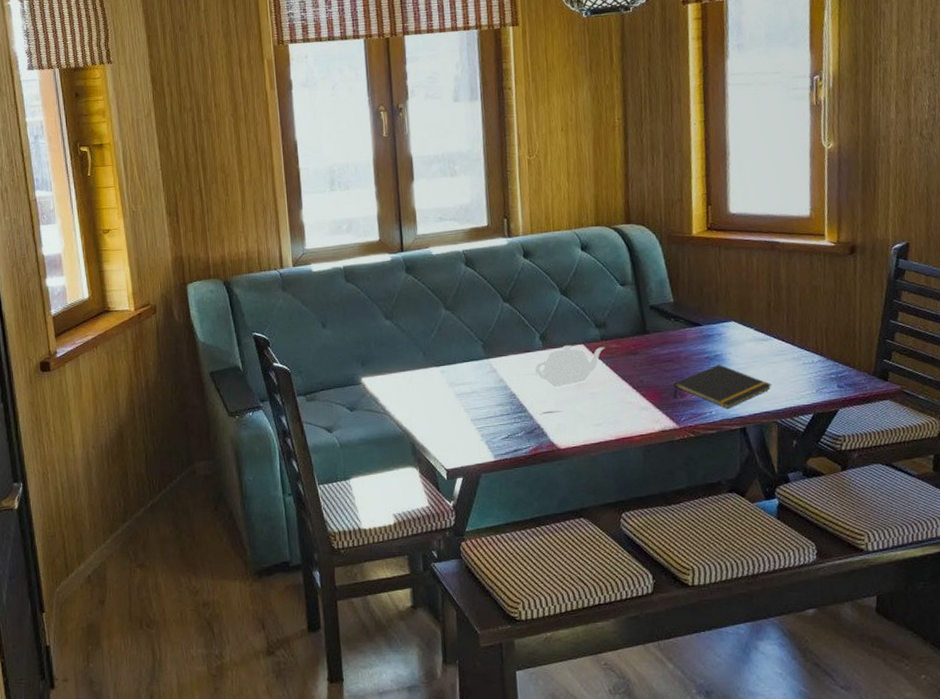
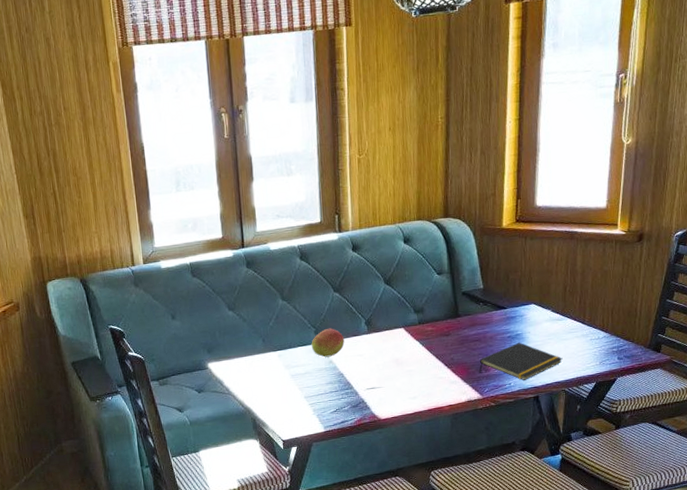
fruit: none [478,342,517,375] -> present [311,328,345,358]
teapot: present [536,345,605,388] -> none [361,329,422,367]

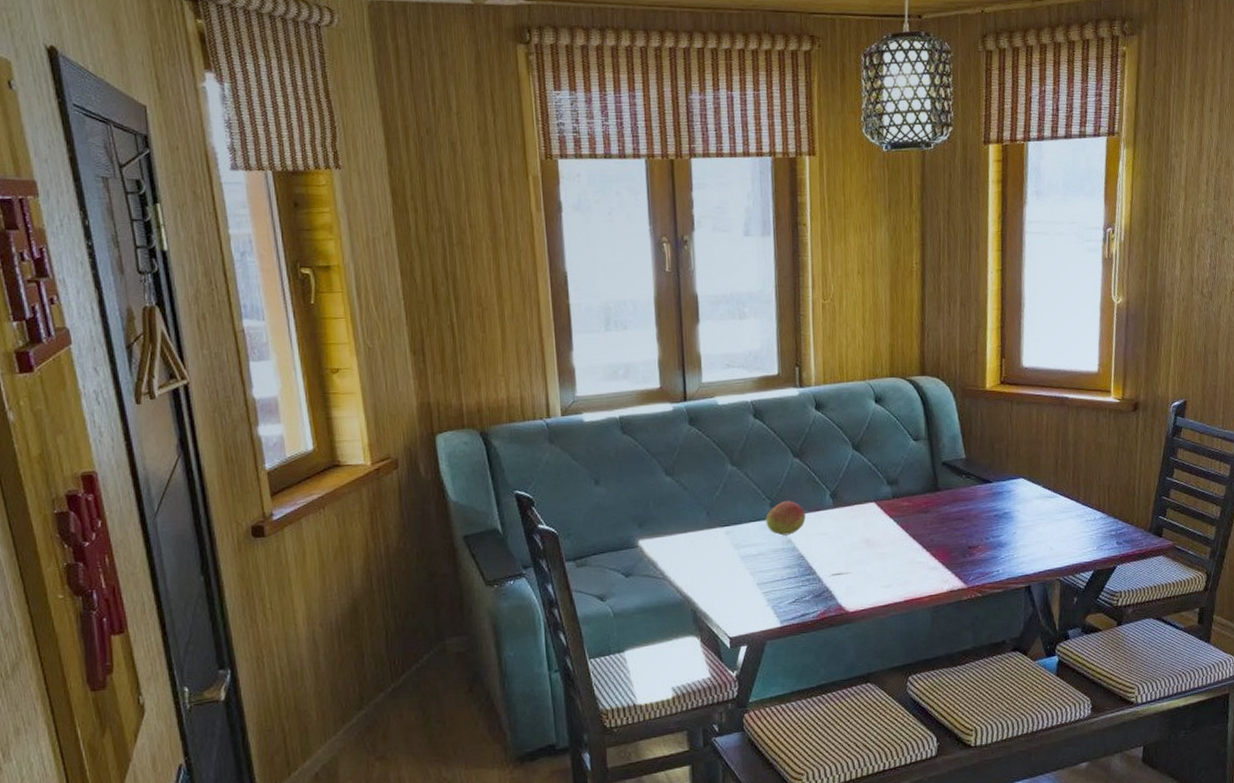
notepad: present [479,342,563,381] -> none [962,522,1056,568]

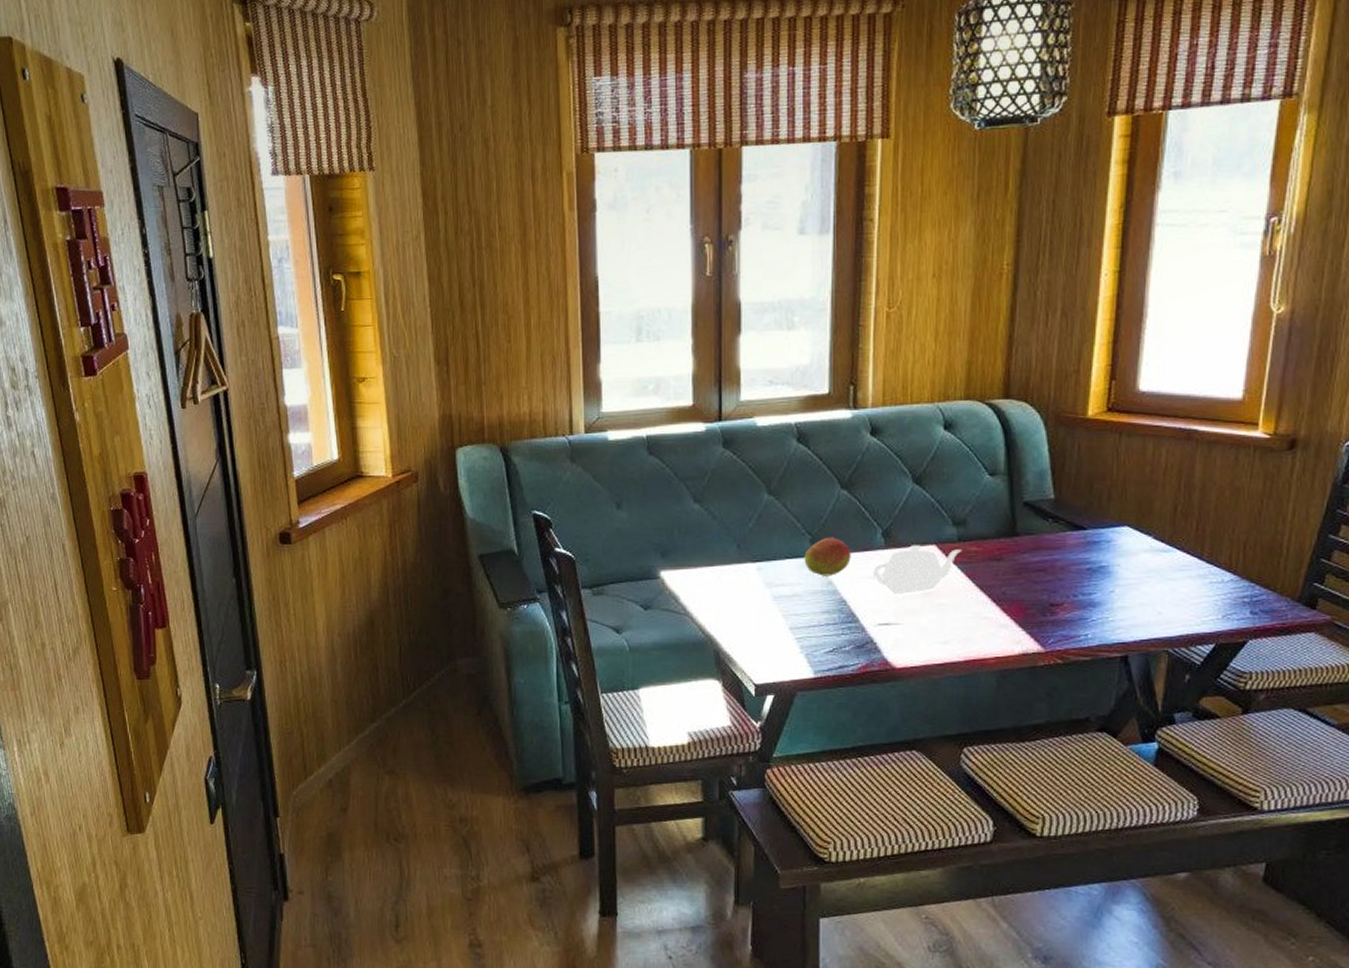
teapot: none [825,503,897,548] -> present [874,545,962,595]

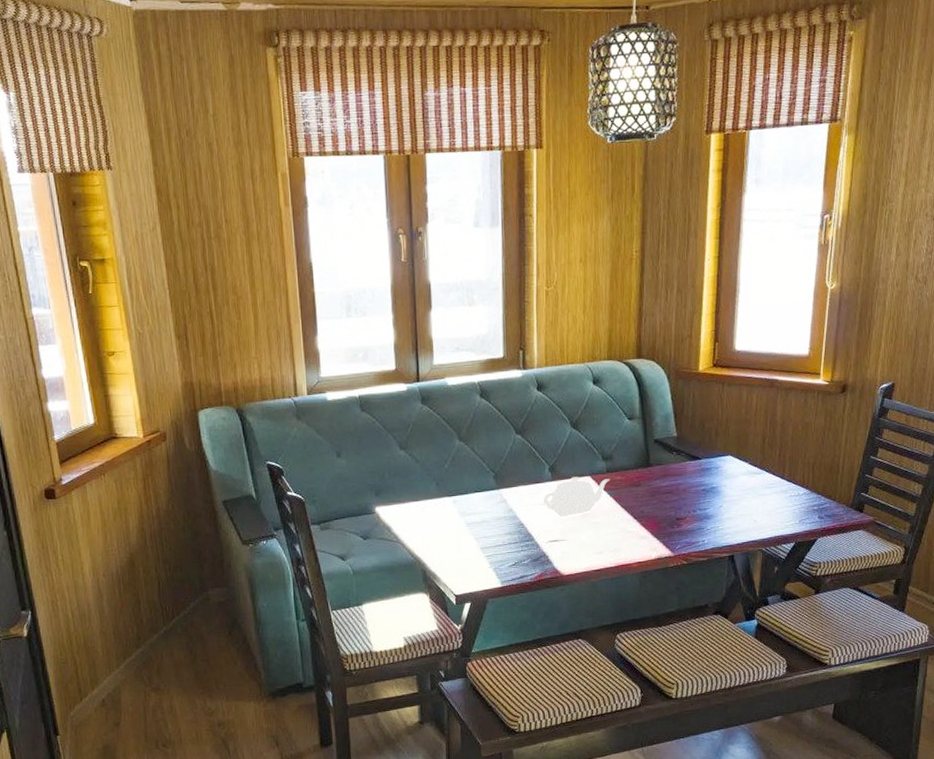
fruit: present [804,537,851,576] -> none [489,473,526,505]

